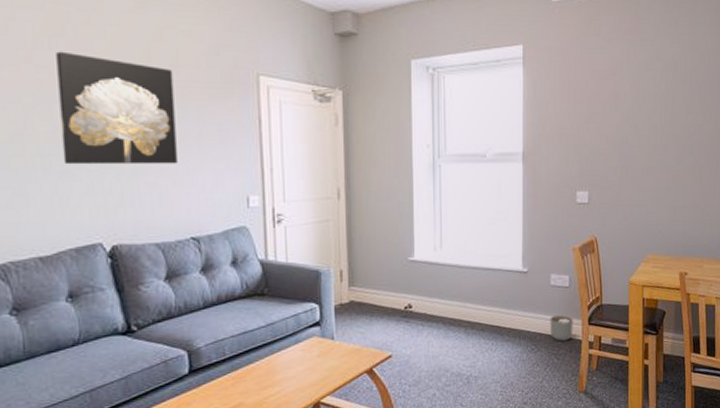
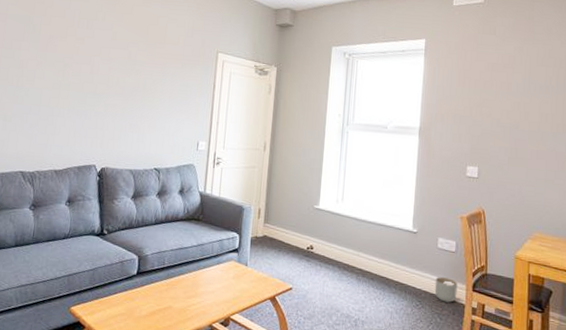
wall art: present [56,51,177,165] -> none [82,29,161,113]

